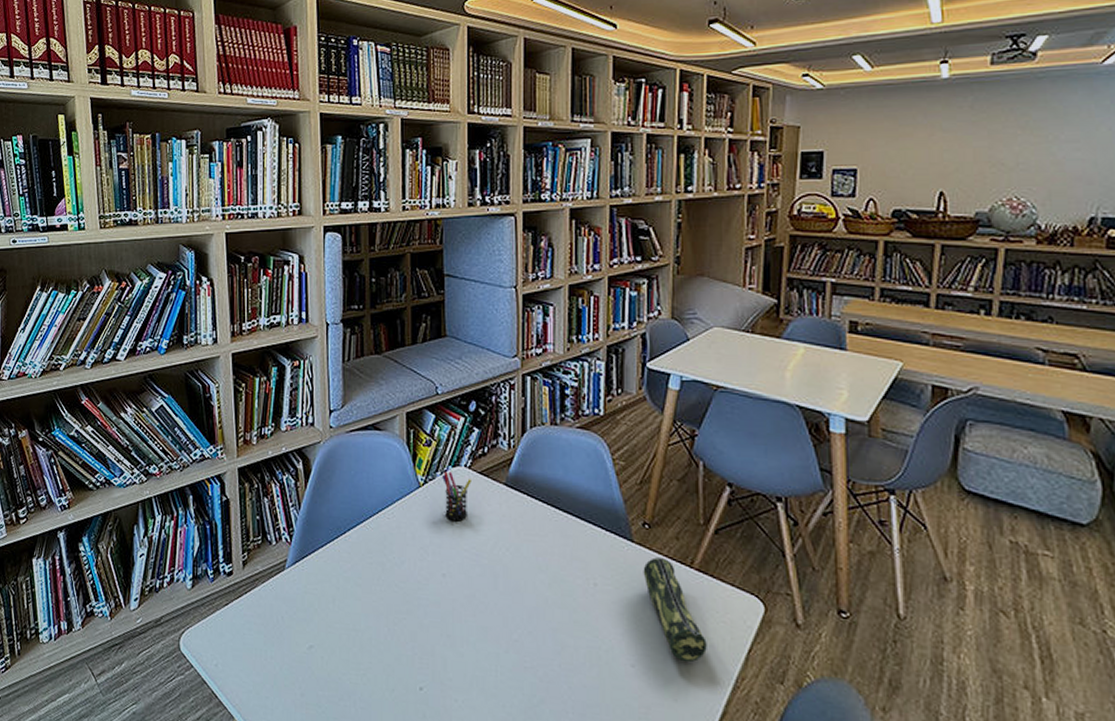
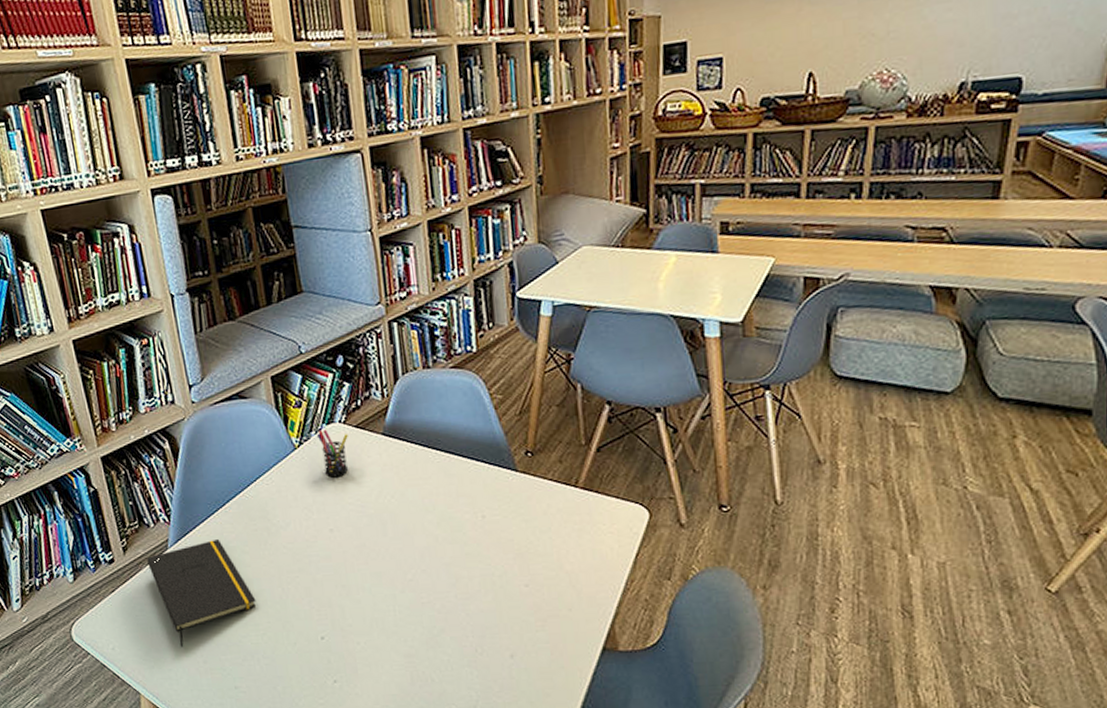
notepad: none [263,566,361,675] -> present [147,538,256,647]
pencil case: present [643,557,707,662] -> none [529,482,597,574]

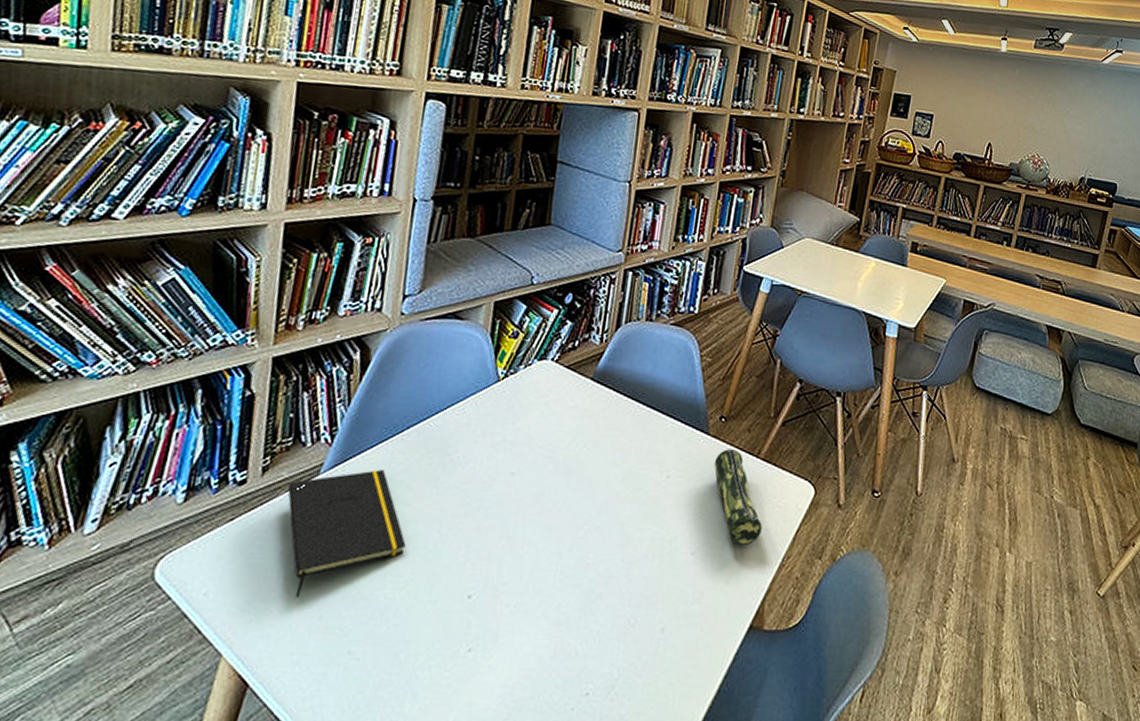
pen holder: present [317,429,348,478] -> none [523,365,557,417]
pencil case: none [529,482,597,574] -> present [714,449,762,545]

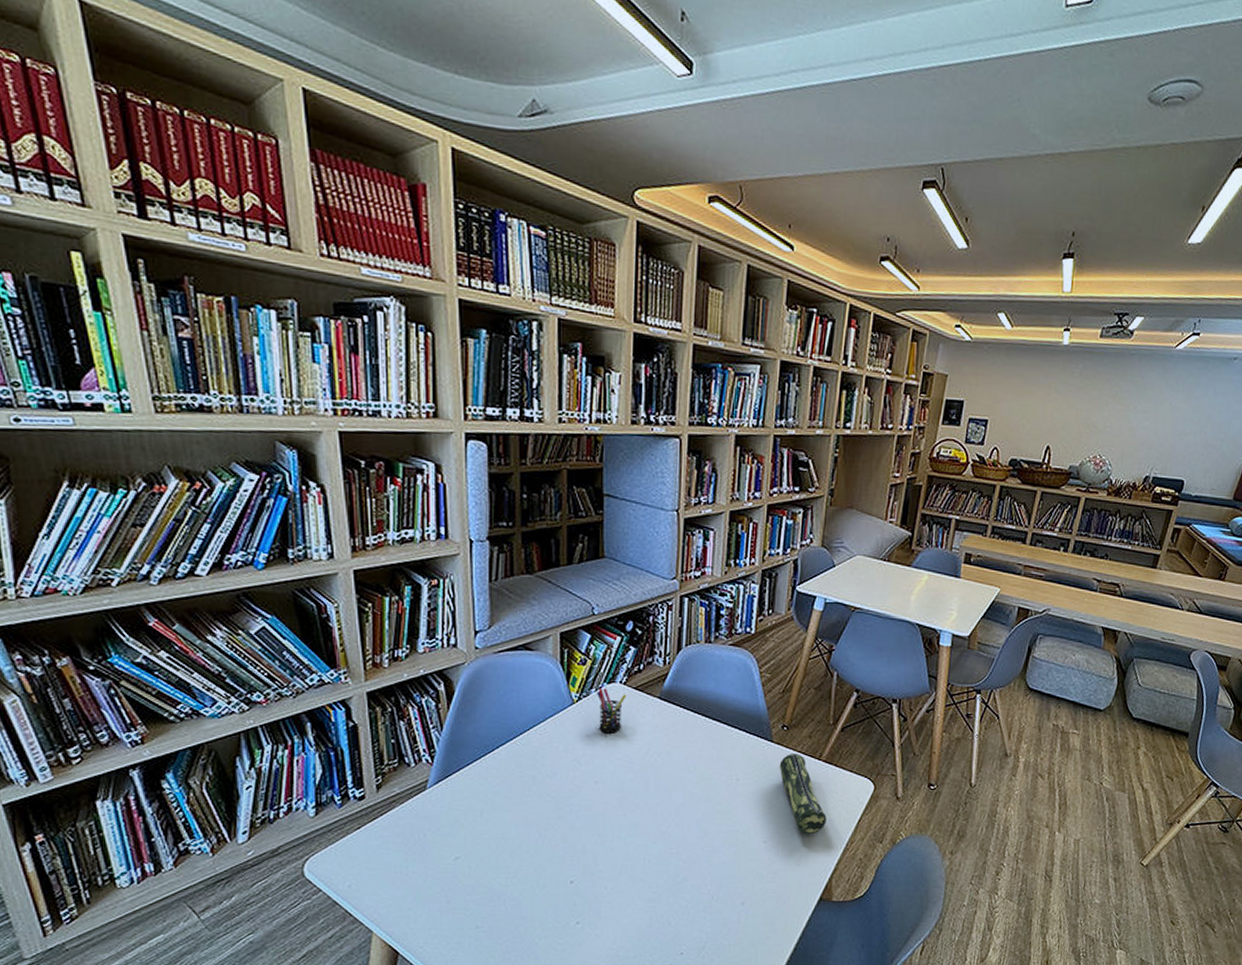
notepad: present [287,469,406,597] -> none [402,782,511,887]
pen holder: none [523,365,557,417] -> present [597,688,626,734]

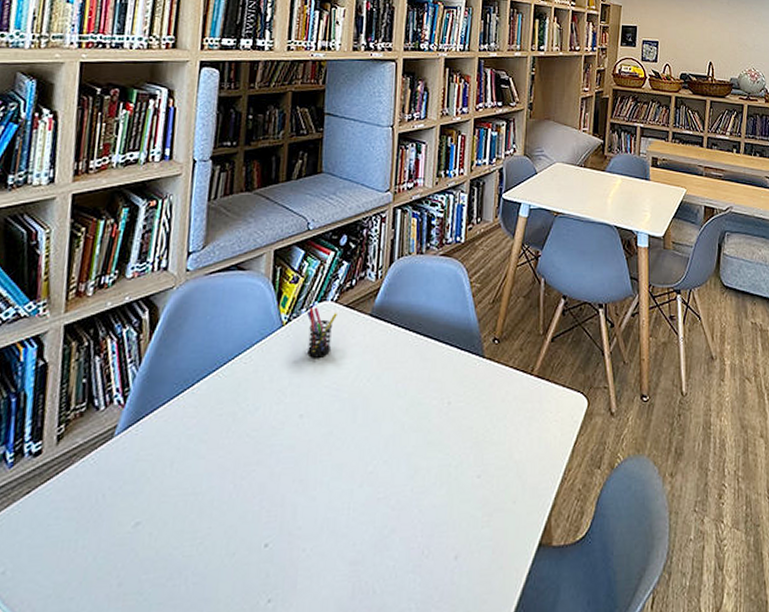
pencil case: present [779,754,827,834] -> none [491,369,542,463]

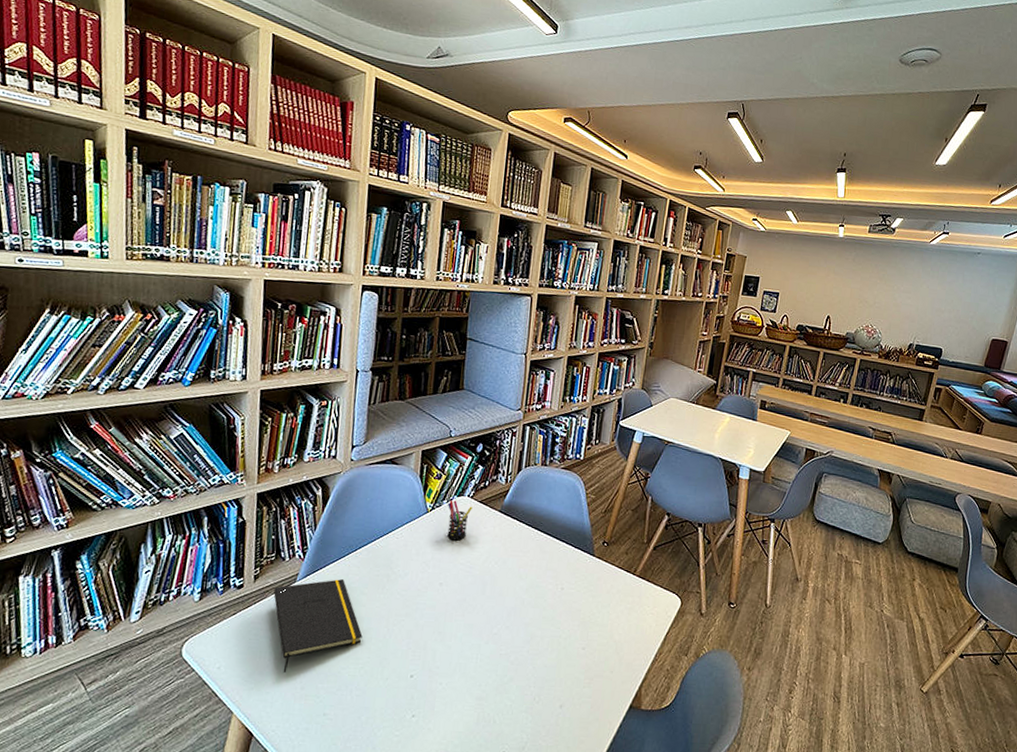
notepad: none [82,424,201,566] -> present [273,578,363,673]

